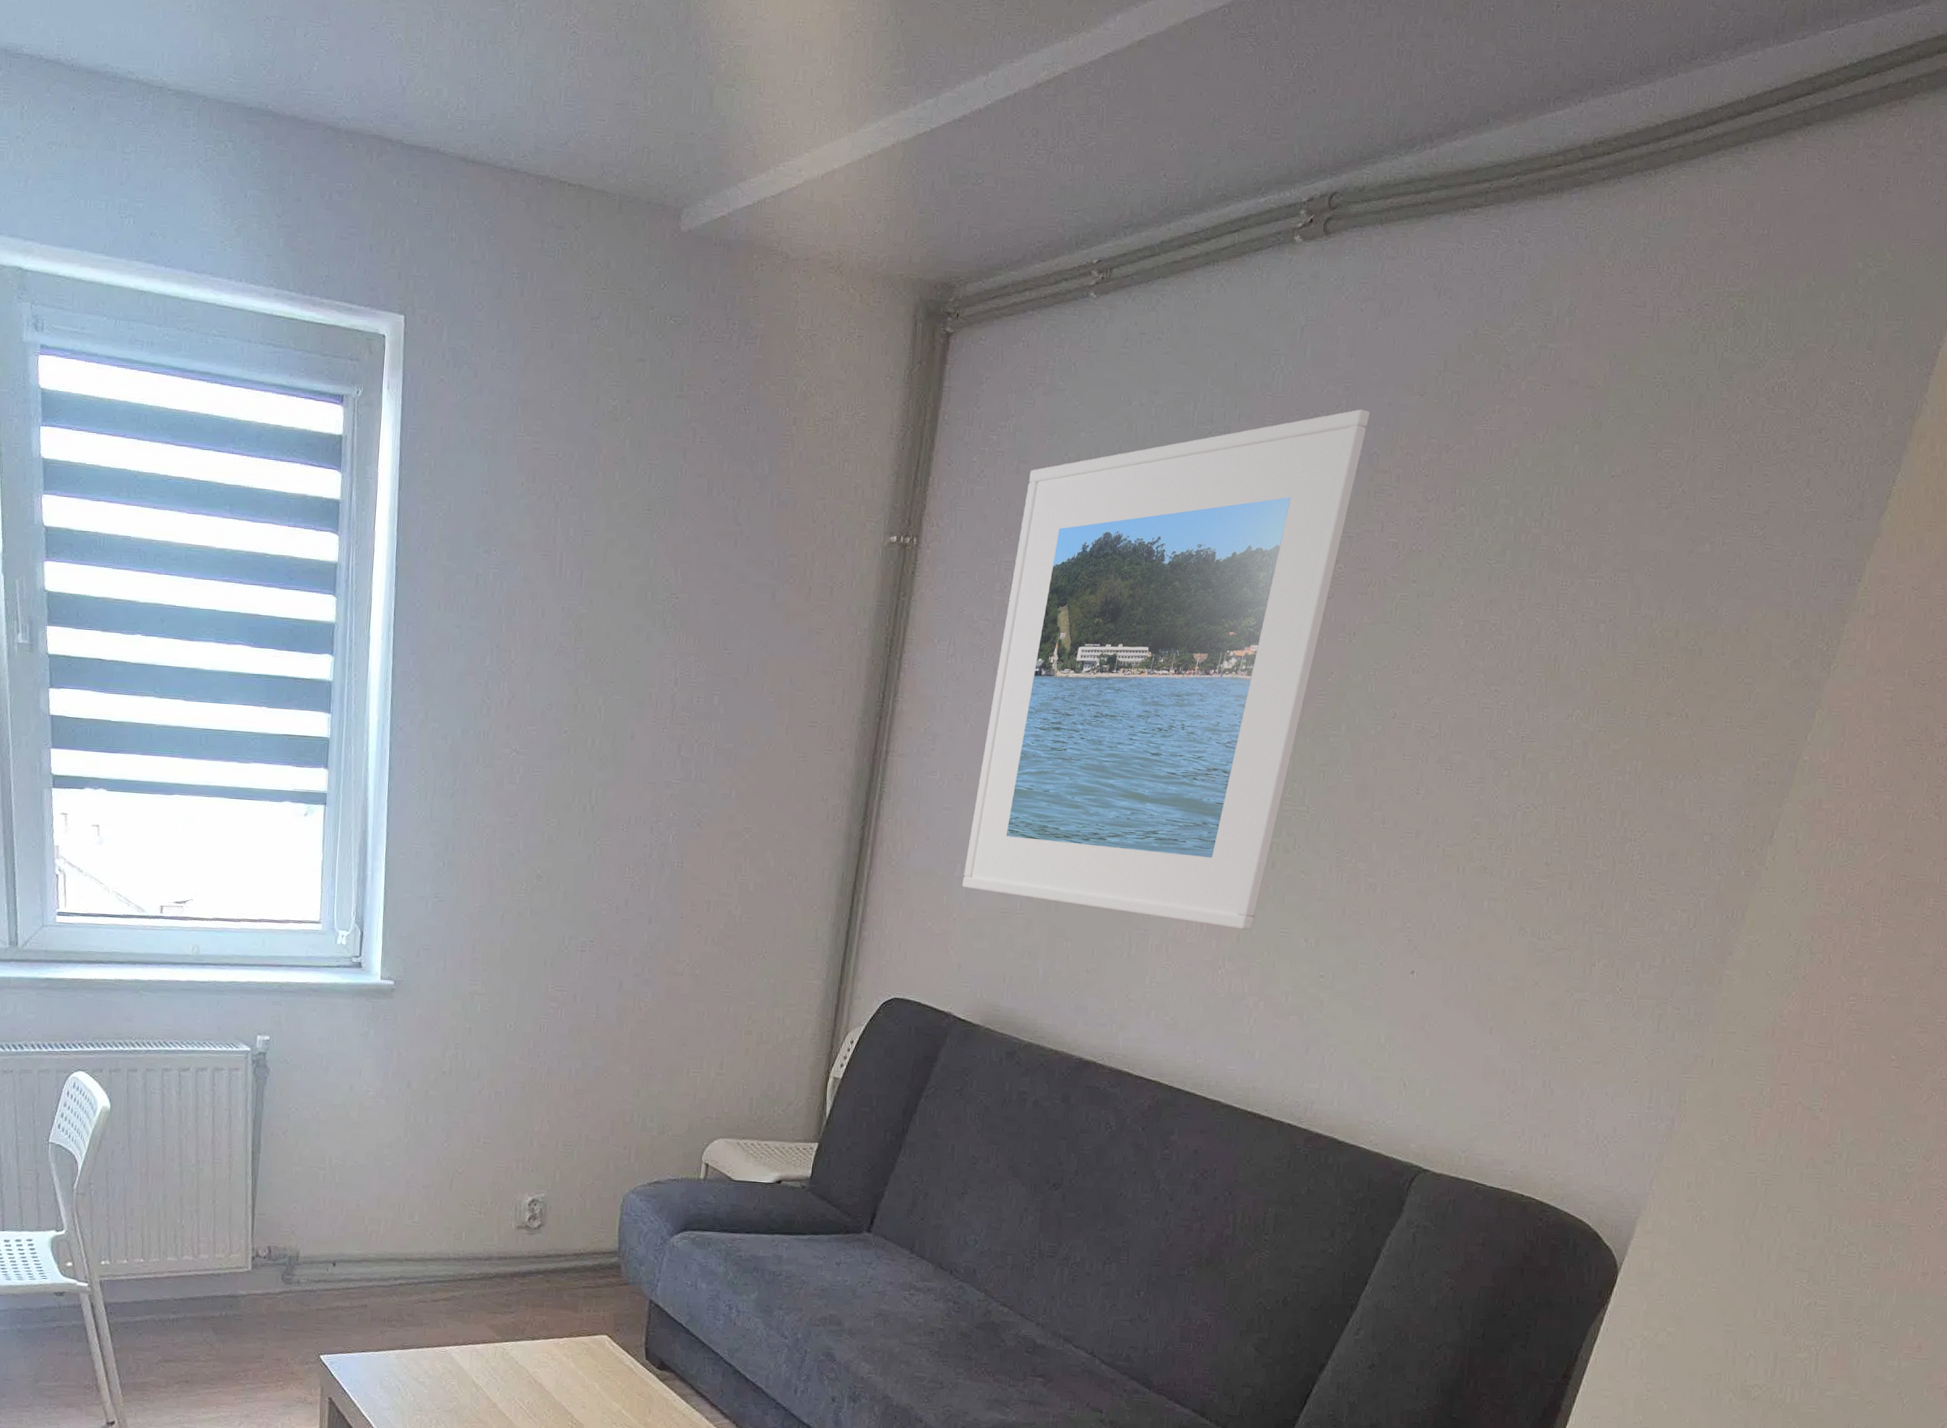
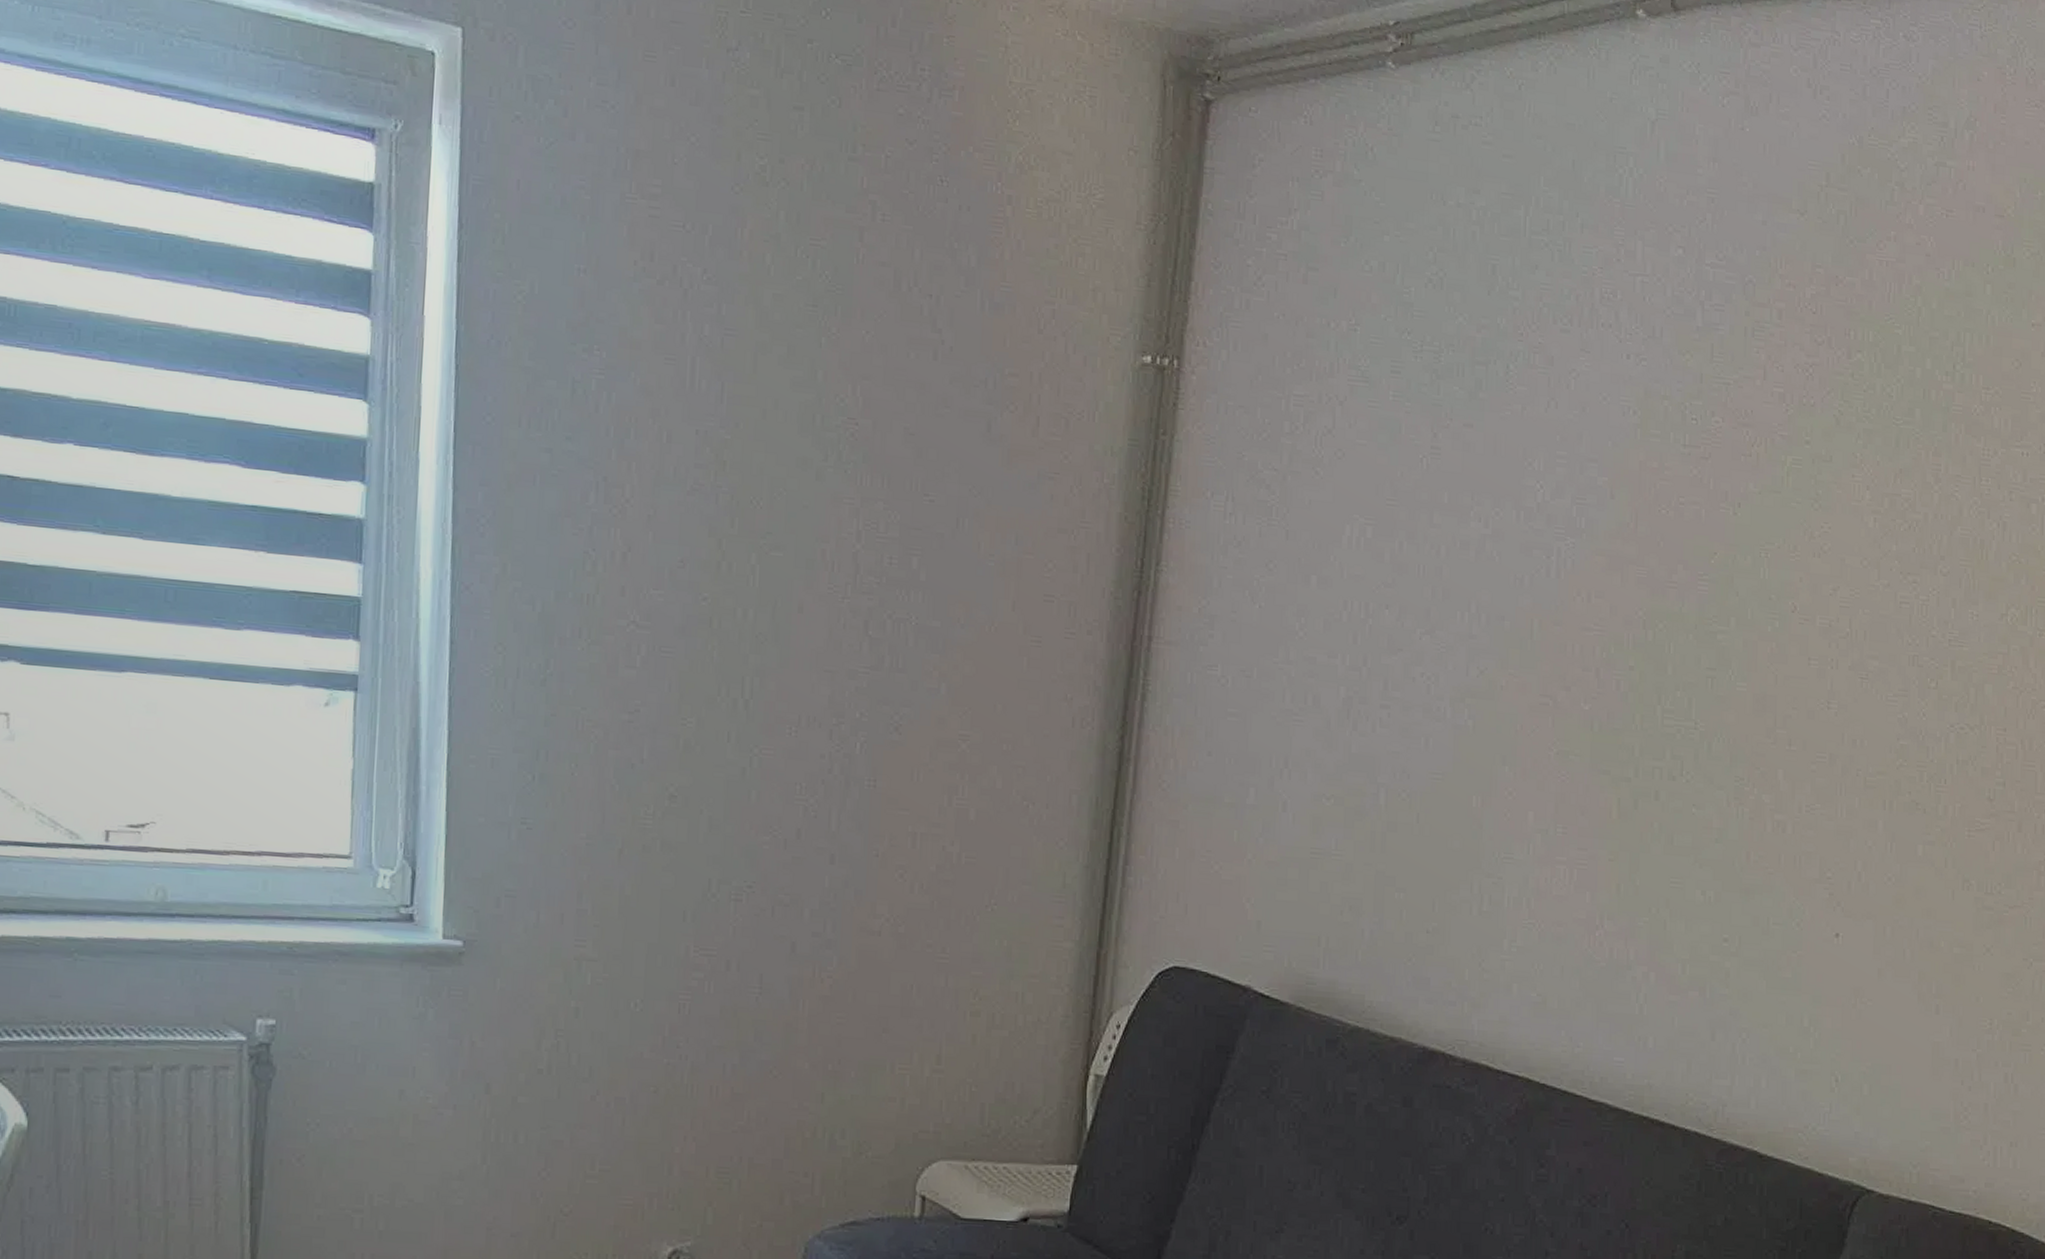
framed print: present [961,409,1370,930] -> none [1257,226,1741,879]

